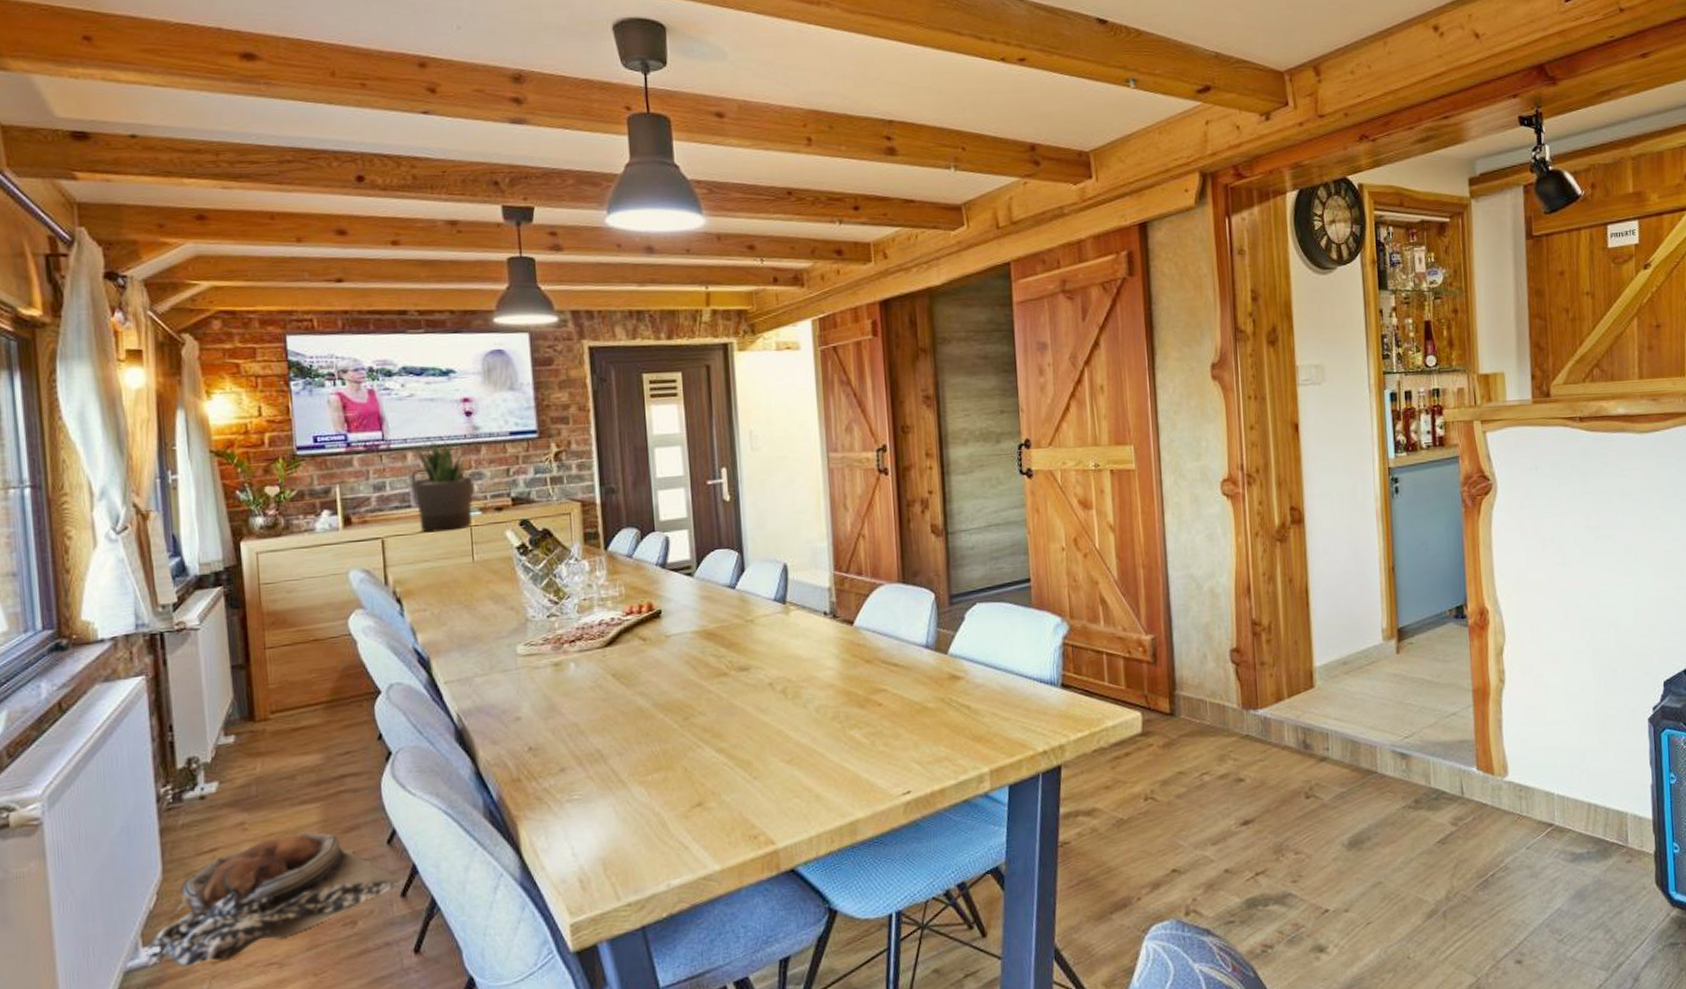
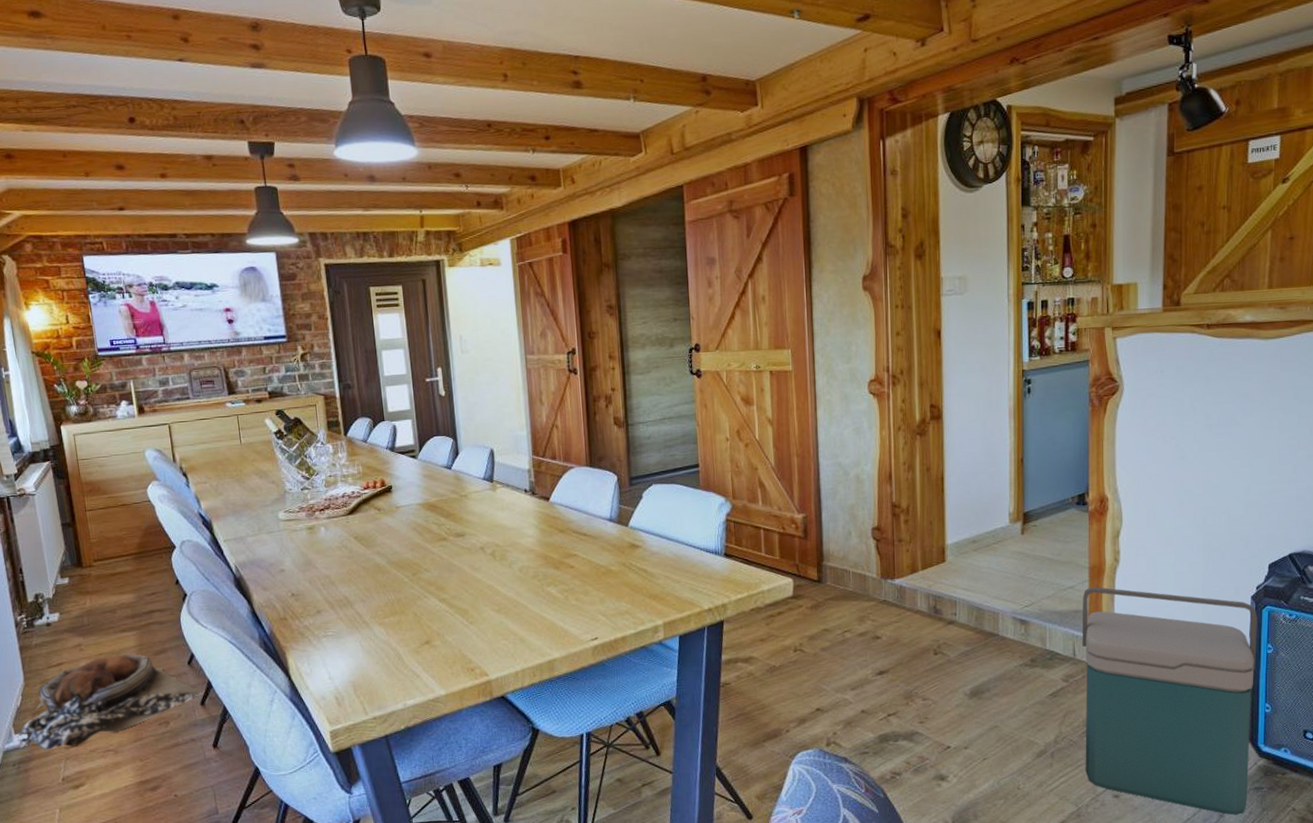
planter: present [411,439,474,533] -> none [189,343,239,420]
cooler: none [1467,712,1663,978] -> present [1082,587,1257,815]

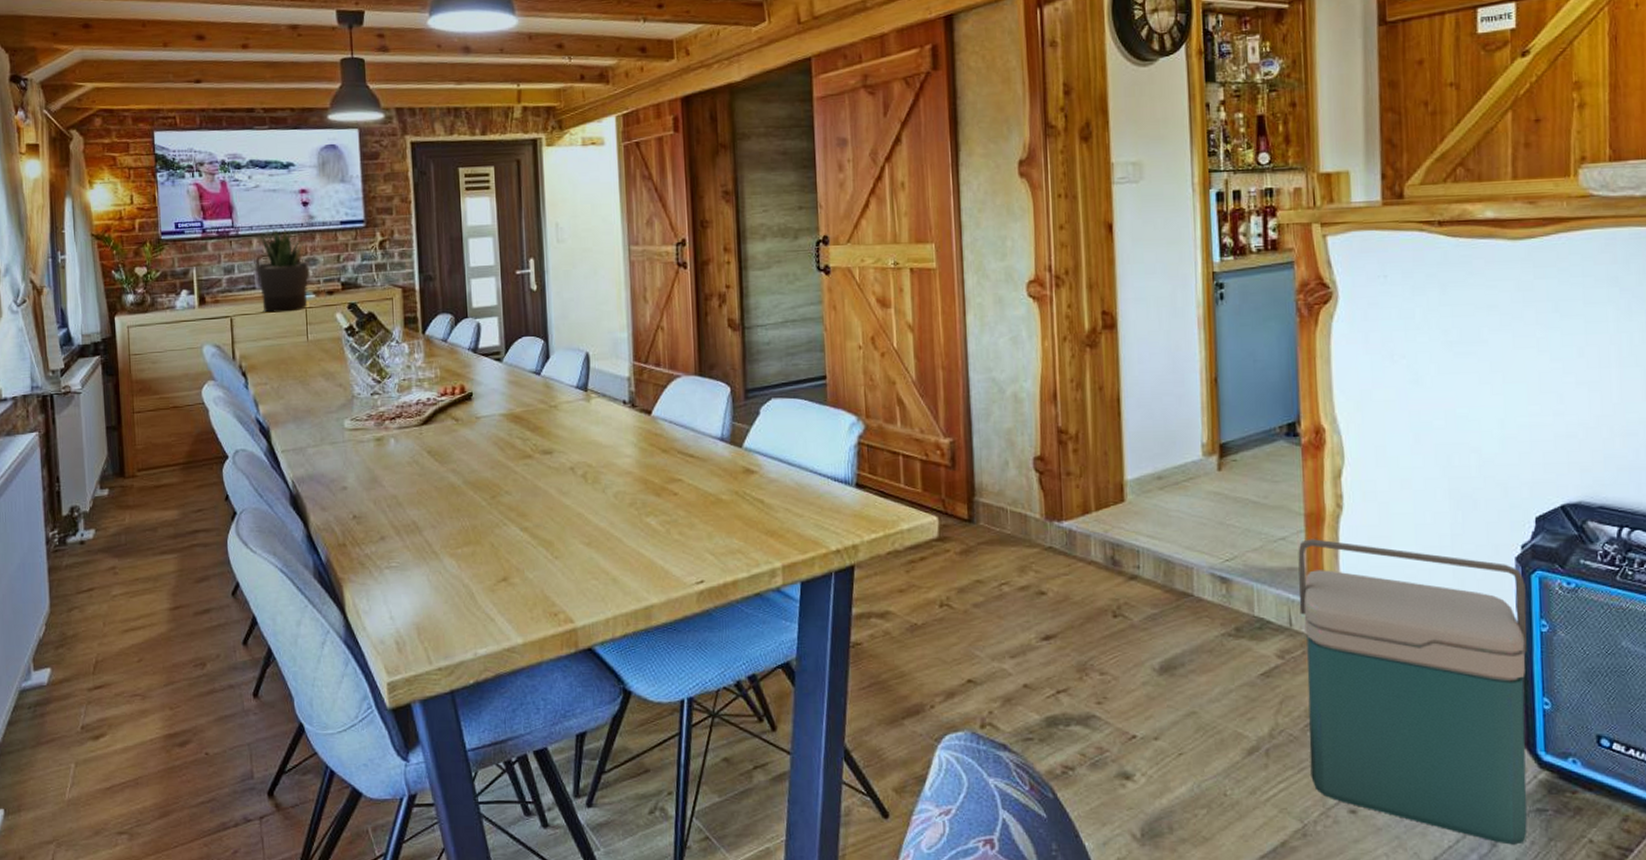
dog bed: present [16,653,203,750] -> none [35,579,247,691]
planter: none [189,343,239,420] -> present [256,227,309,313]

